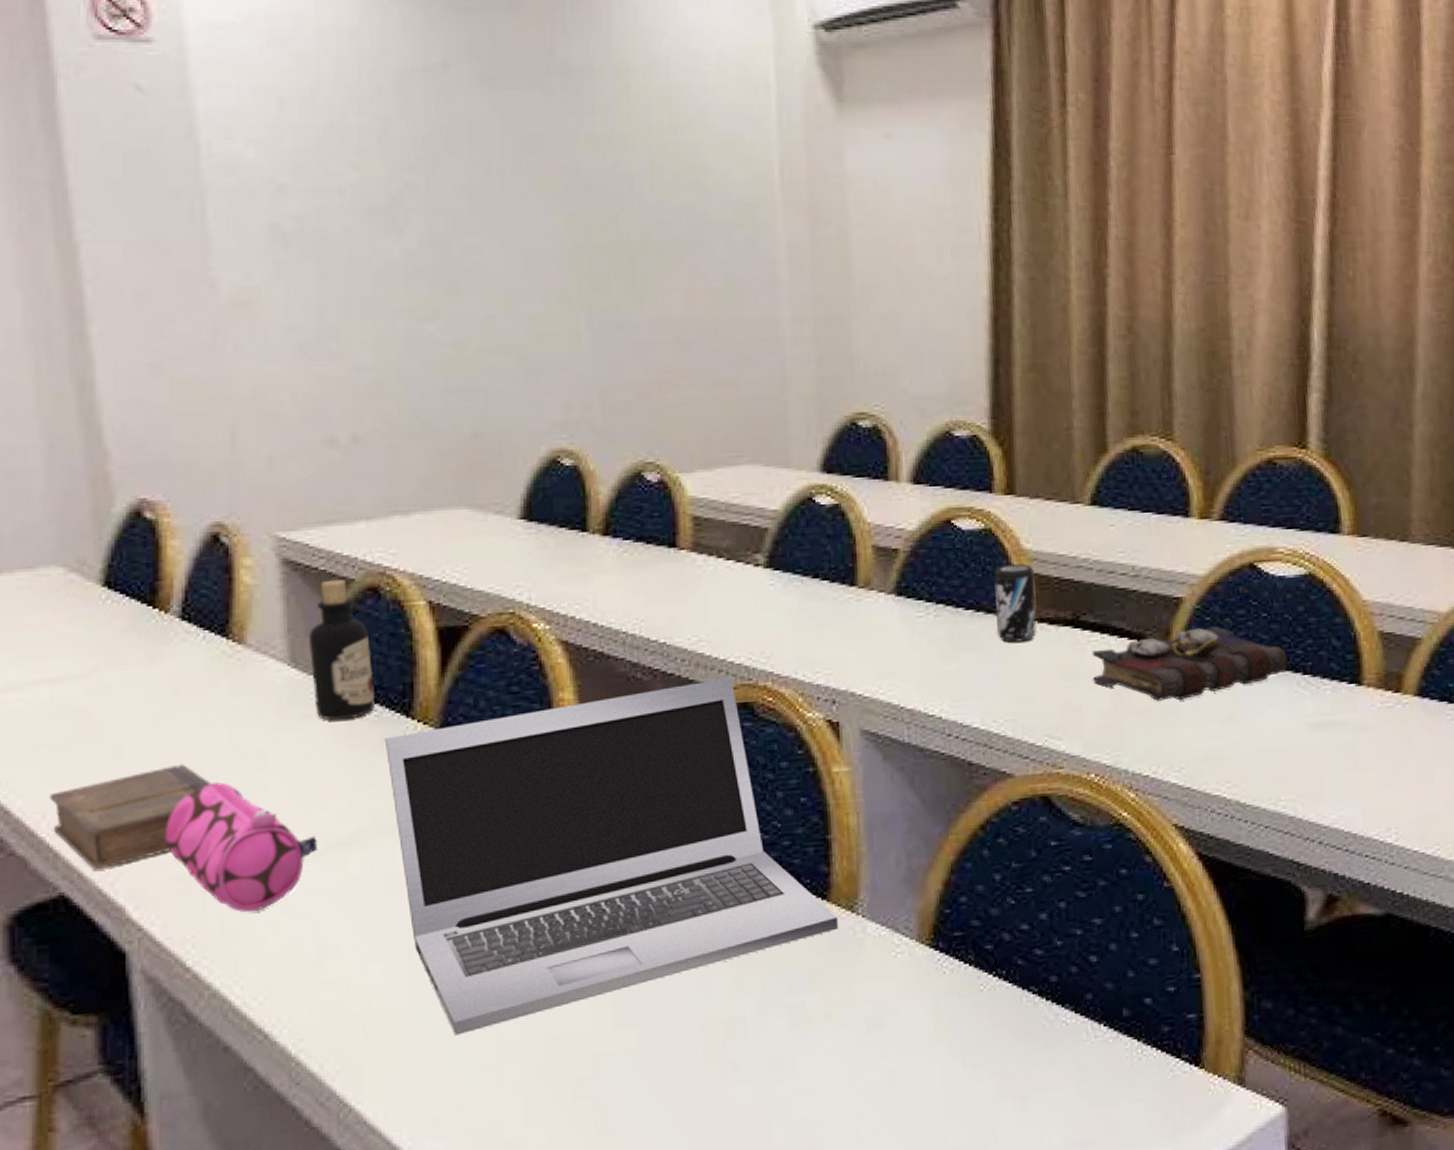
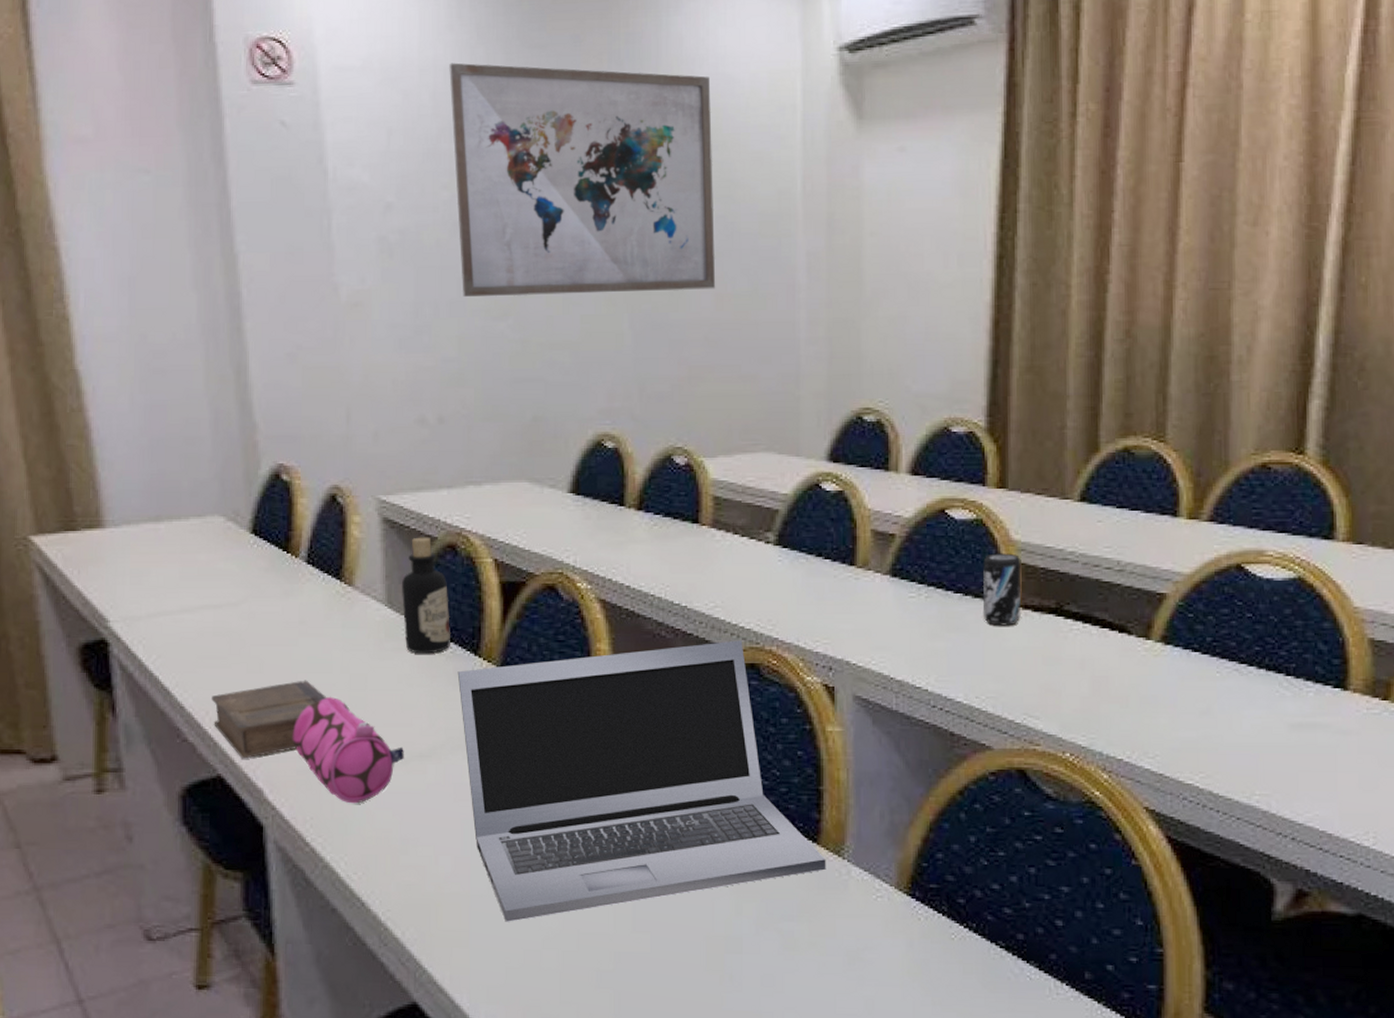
wall art: none [355,24,686,294] -> present [449,62,716,297]
book: present [1091,626,1293,701] -> none [1073,623,1275,692]

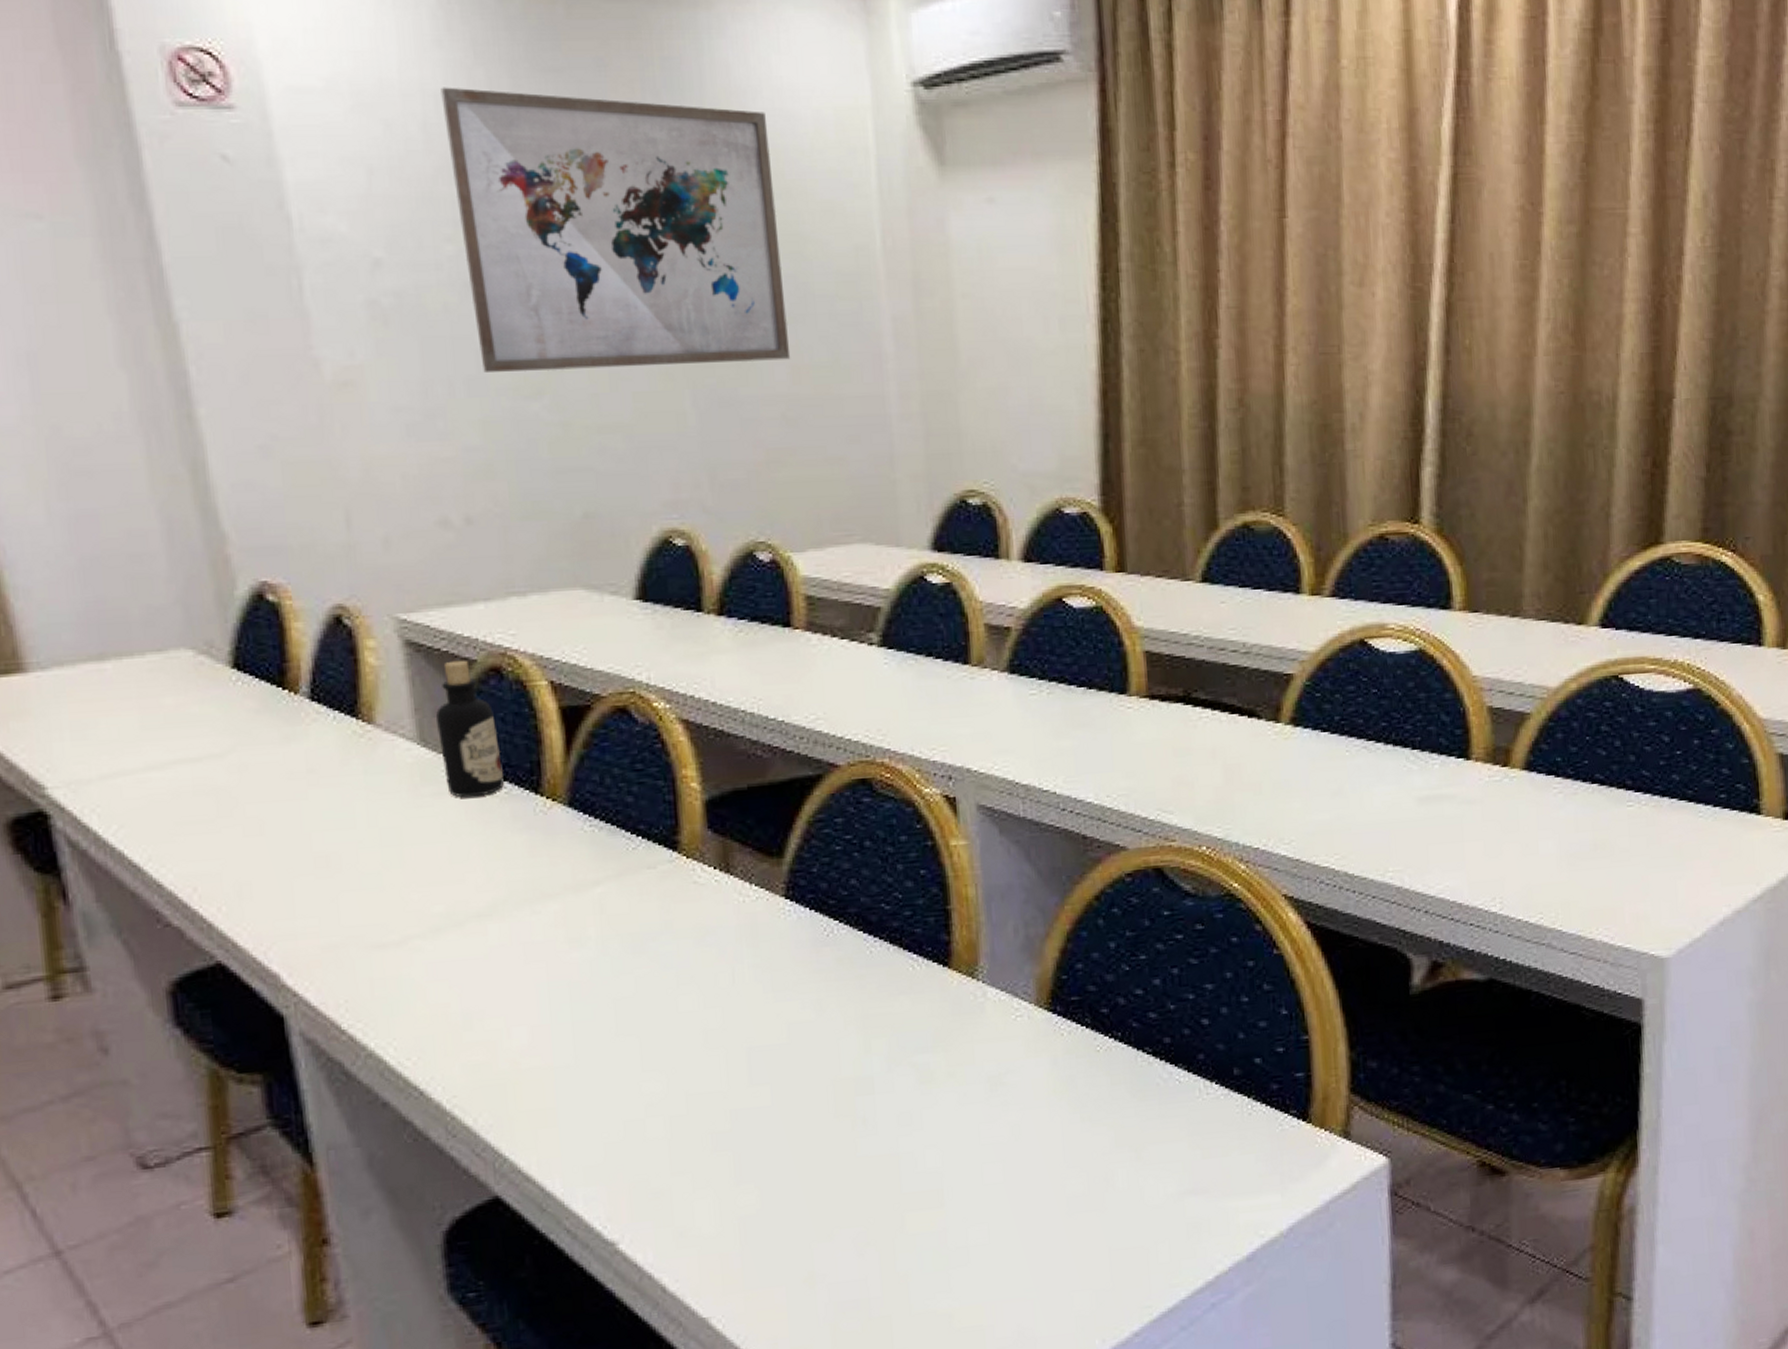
book: present [212,680,327,759] -> none [199,839,353,940]
pencil case: present [293,696,404,804] -> none [312,856,458,979]
laptop: present [457,640,826,922] -> none [515,754,960,1093]
beverage can: present [982,553,1022,626] -> none [1106,641,1149,719]

